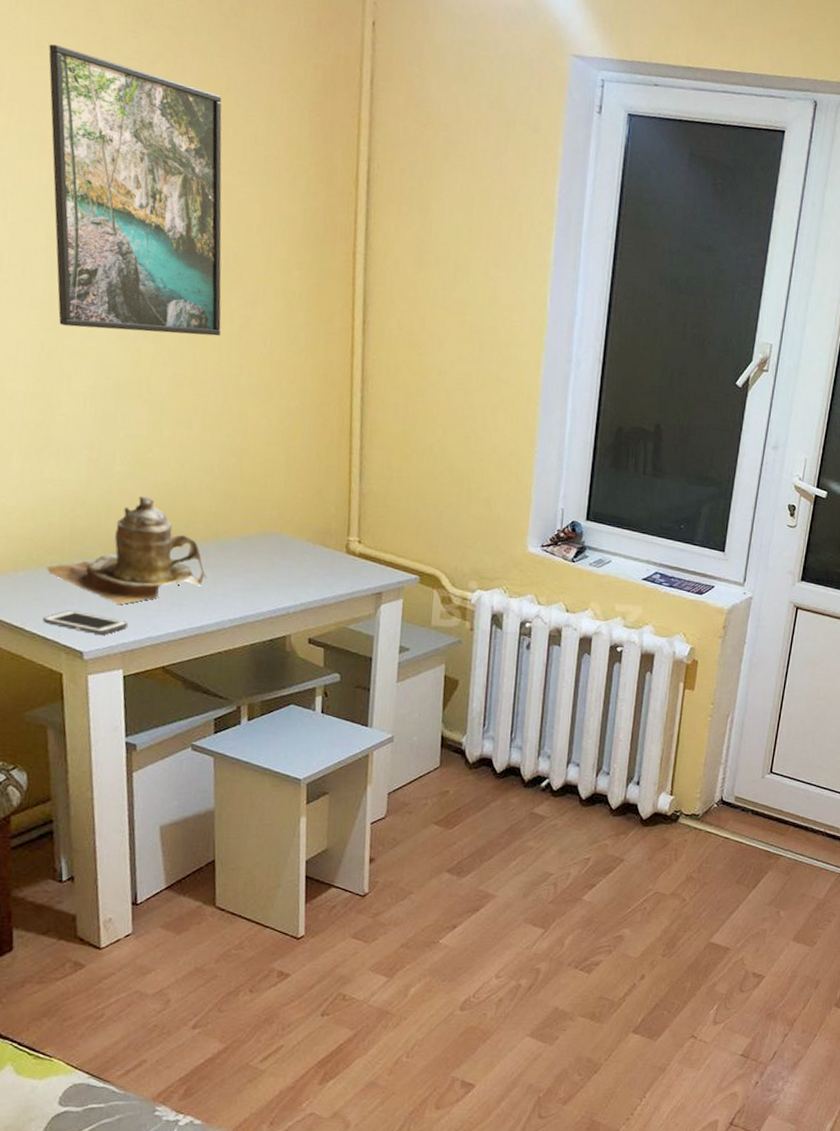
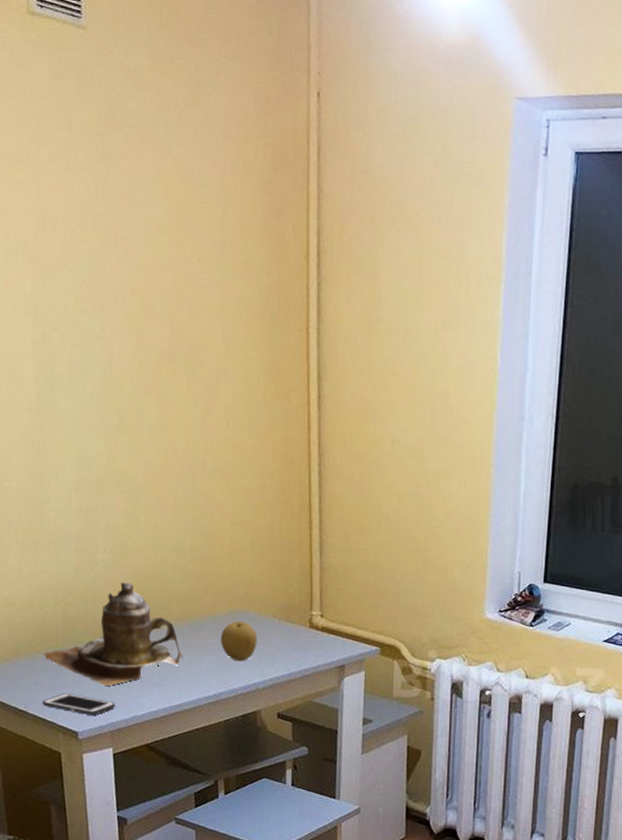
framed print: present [48,44,222,337] -> none [27,156,187,425]
fruit: none [248,543,290,585] -> present [220,621,257,662]

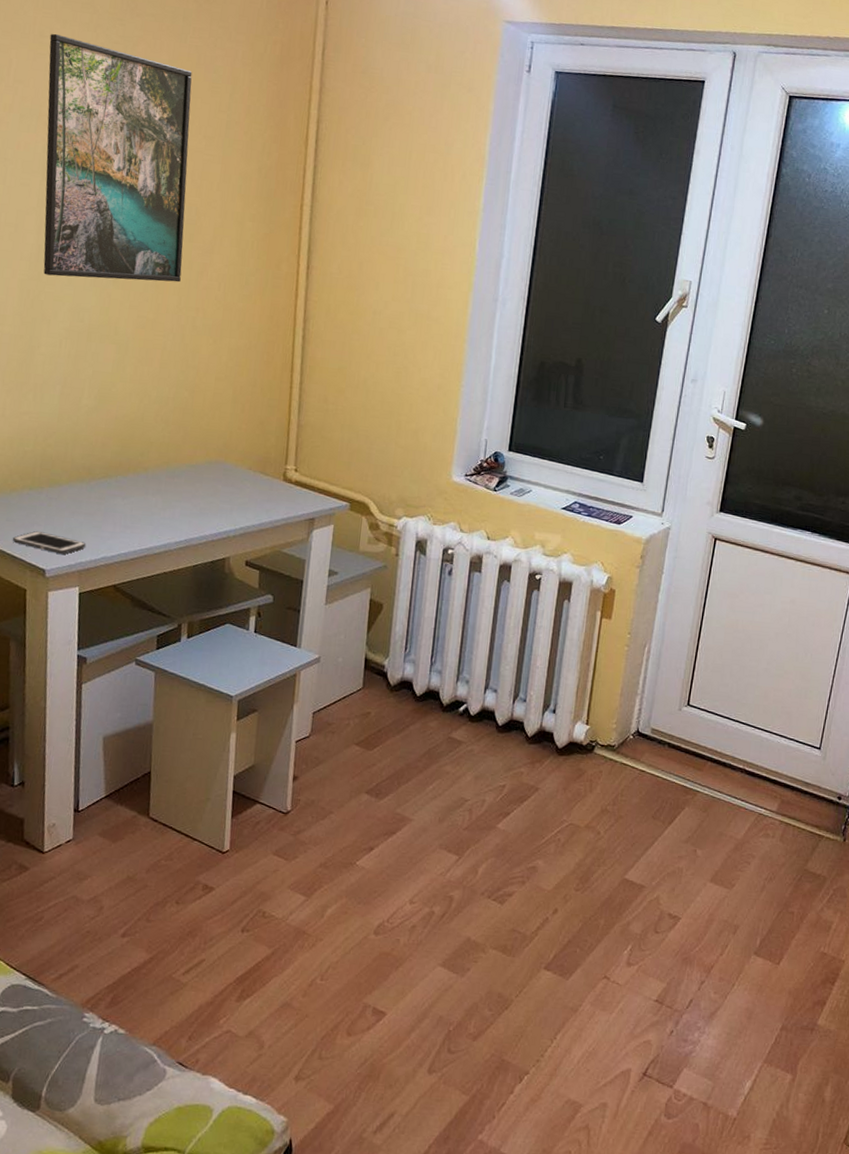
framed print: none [27,156,187,425] -> present [43,33,192,283]
teapot: present [43,582,183,687] -> none [18,427,158,527]
fruit: present [220,621,257,662] -> none [195,471,232,510]

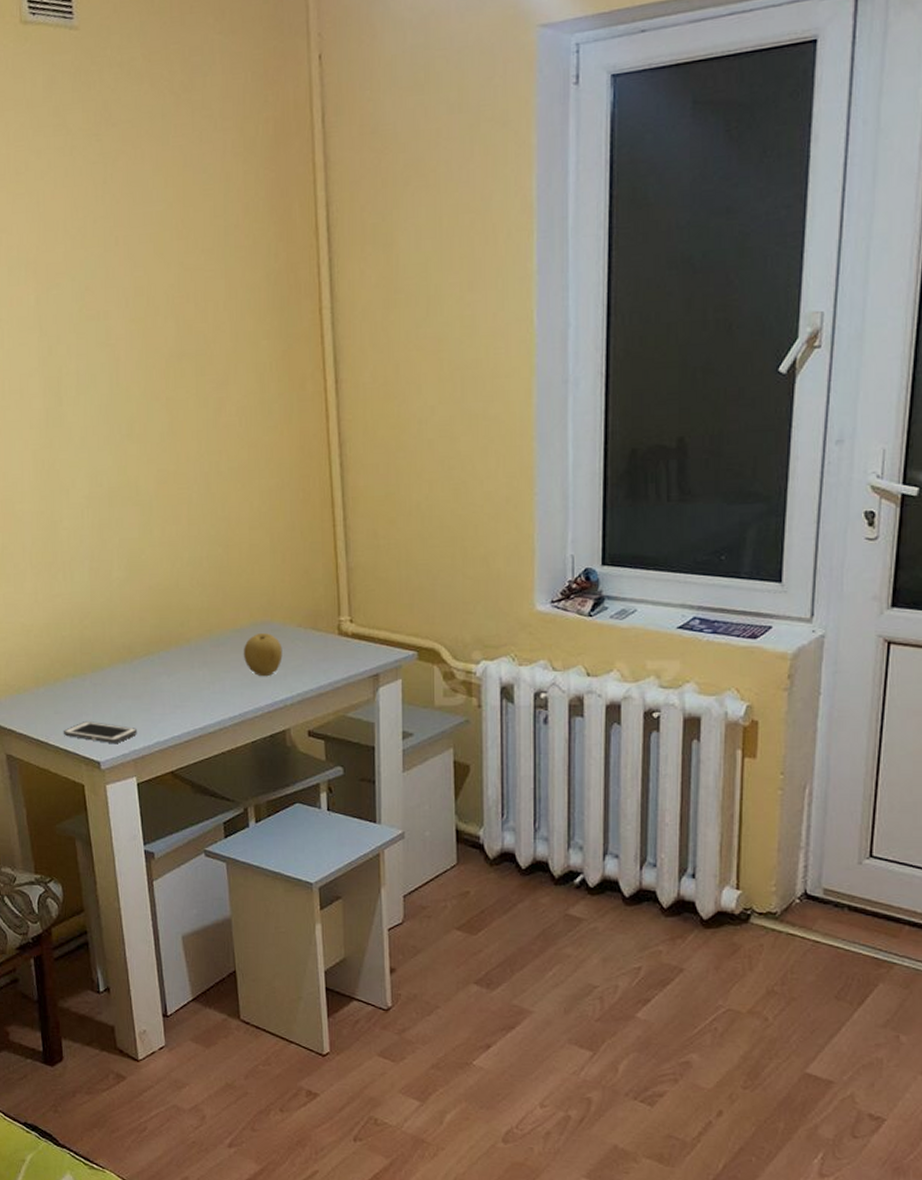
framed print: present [43,33,192,283] -> none [26,167,198,441]
fruit: none [195,471,232,510] -> present [243,633,283,677]

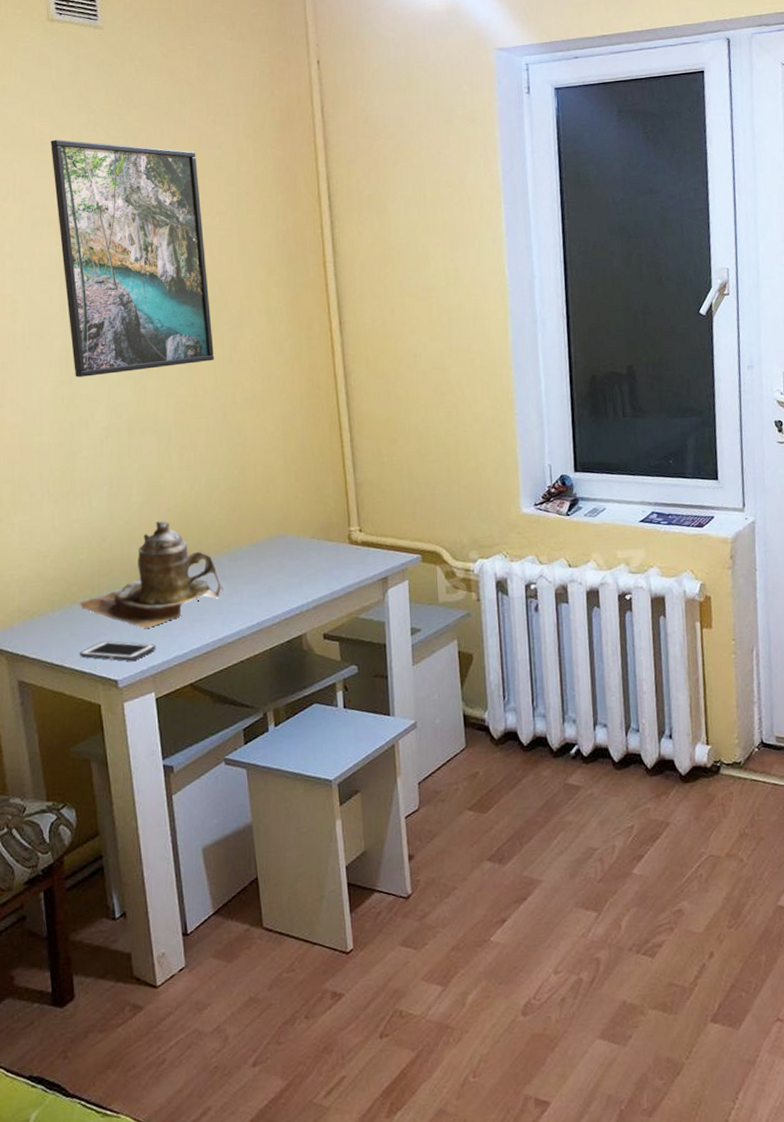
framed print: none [26,167,198,441] -> present [51,139,214,377]
teapot: none [62,600,205,712] -> present [79,521,223,629]
fruit: present [243,633,283,677] -> none [260,546,298,587]

